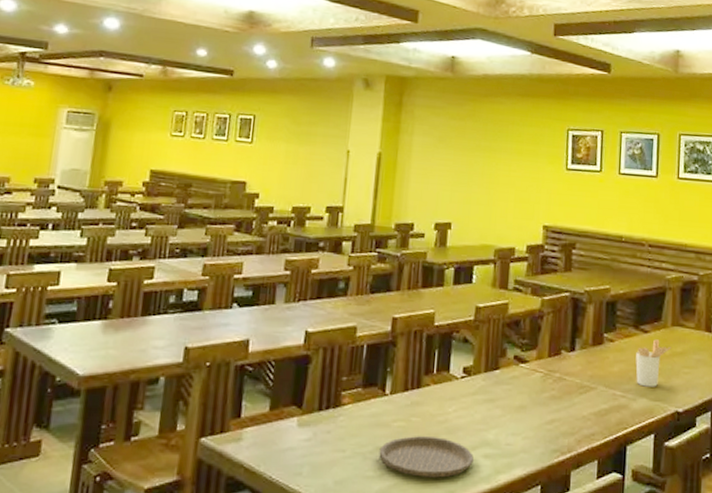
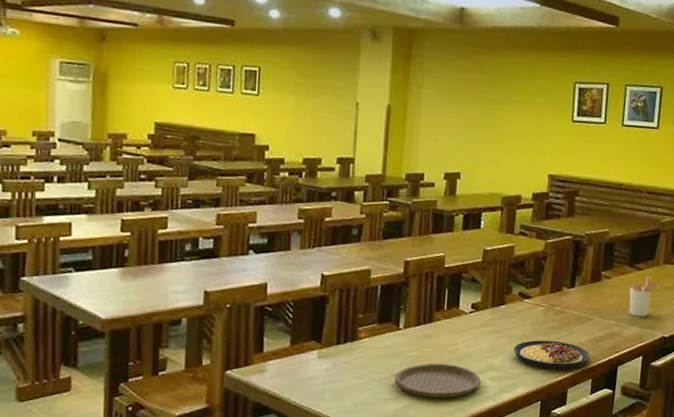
plate: none [509,411,595,449] -> present [513,340,590,370]

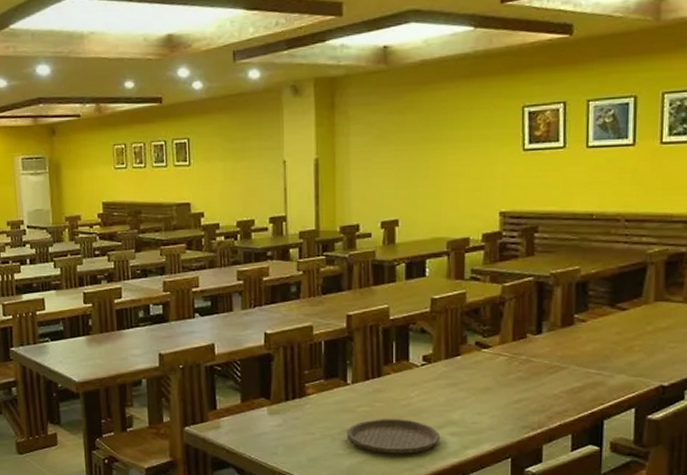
plate: present [513,340,590,370] -> none [474,392,568,425]
utensil holder: present [629,276,662,317] -> none [612,316,654,363]

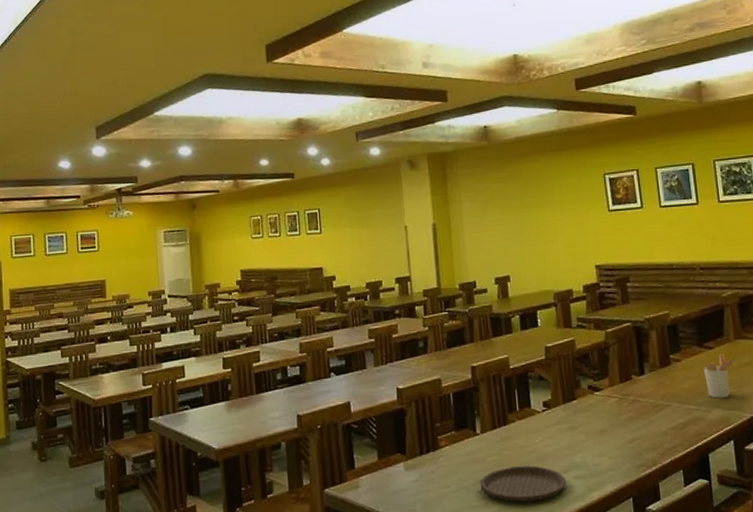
utensil holder: none [612,316,654,363] -> present [704,354,738,398]

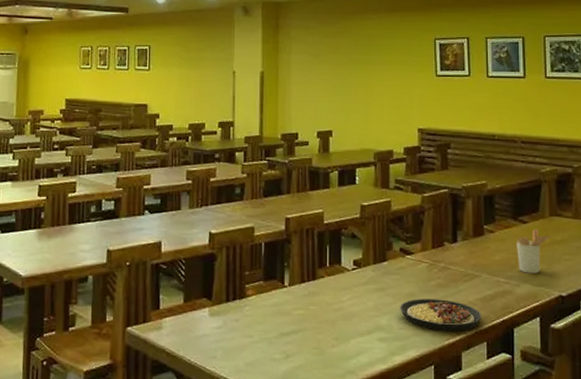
plate: present [479,465,567,502] -> none [283,323,370,359]
plate: none [593,432,676,464] -> present [400,298,482,332]

